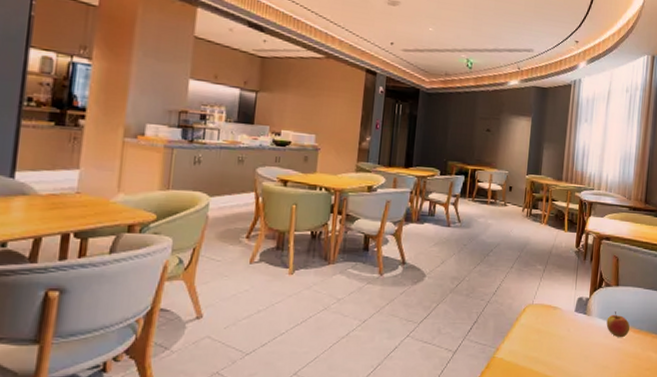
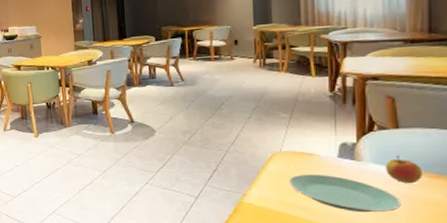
plate: none [535,327,614,366] -> present [289,174,401,213]

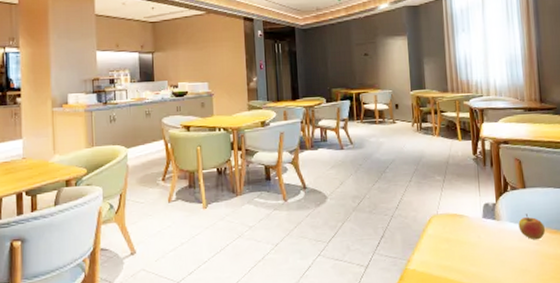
plate: present [289,174,401,213] -> none [445,235,532,271]

